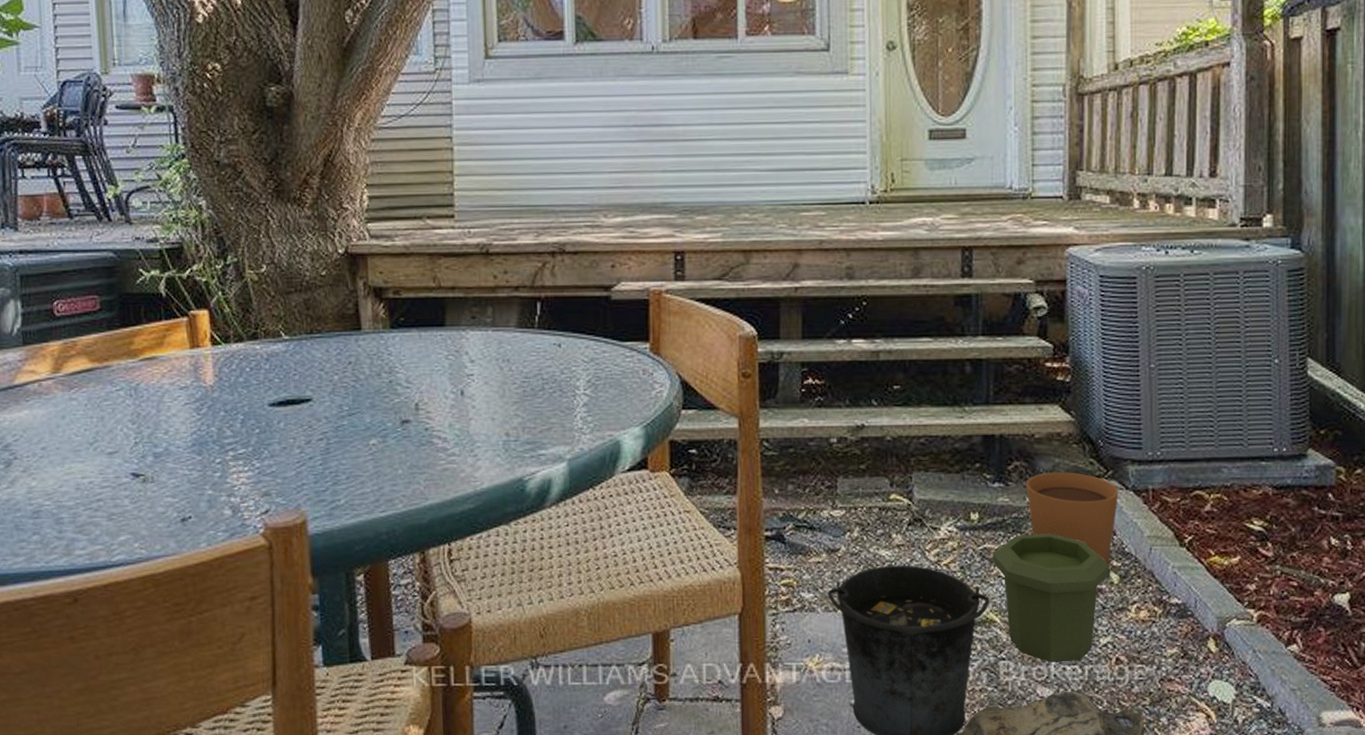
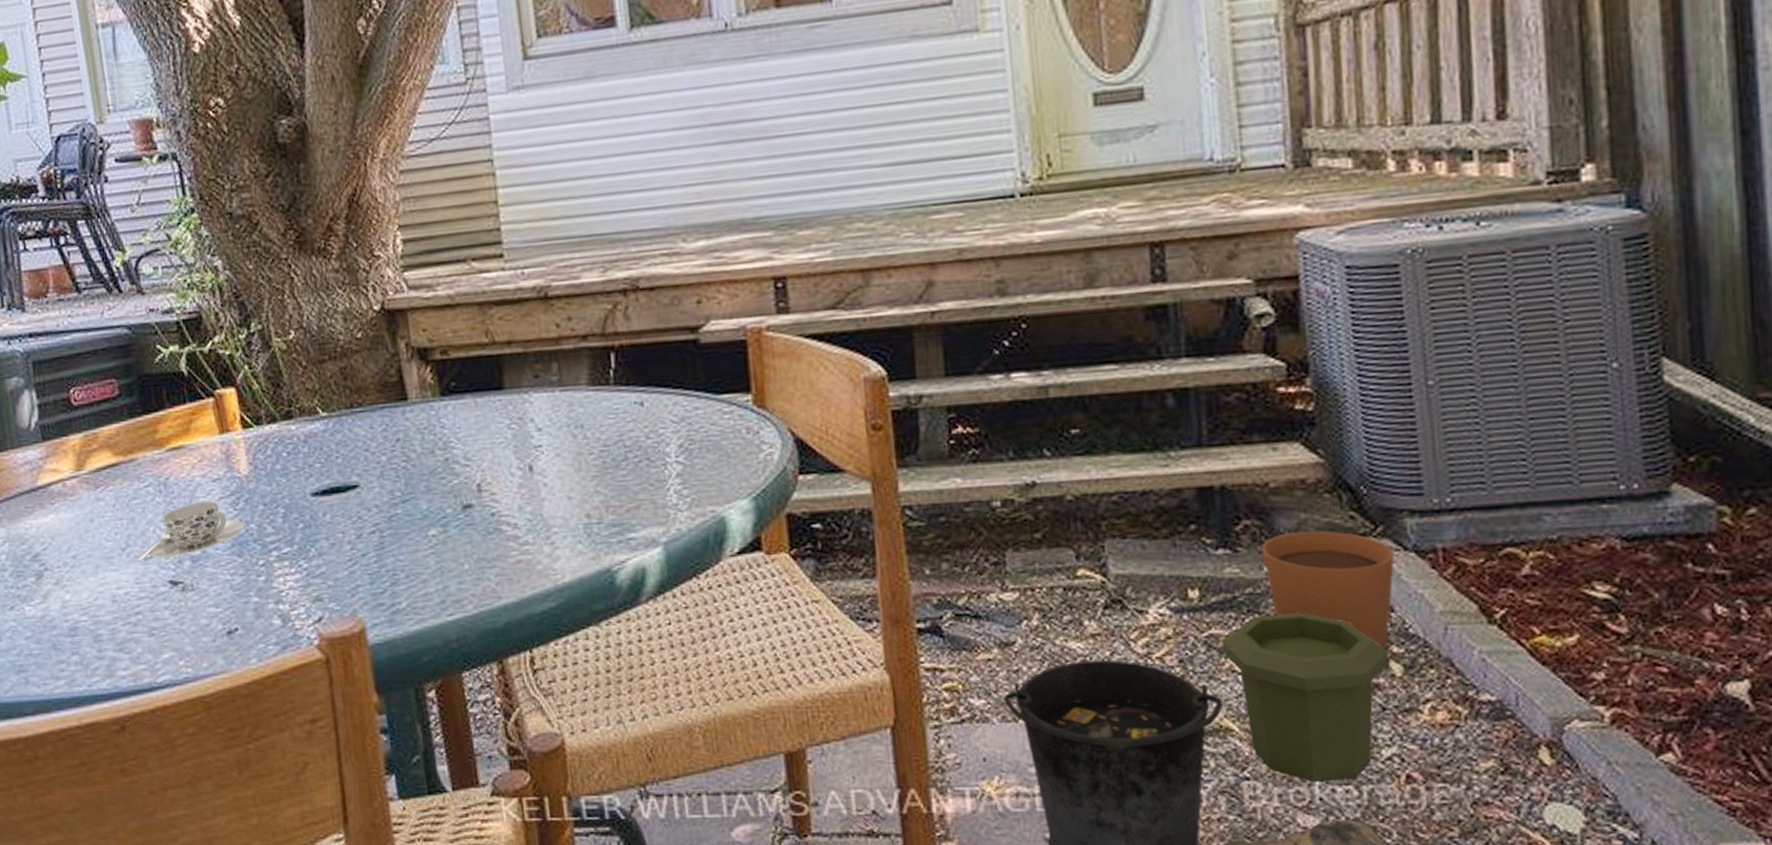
teacup: none [101,406,206,455] -> present [135,501,245,562]

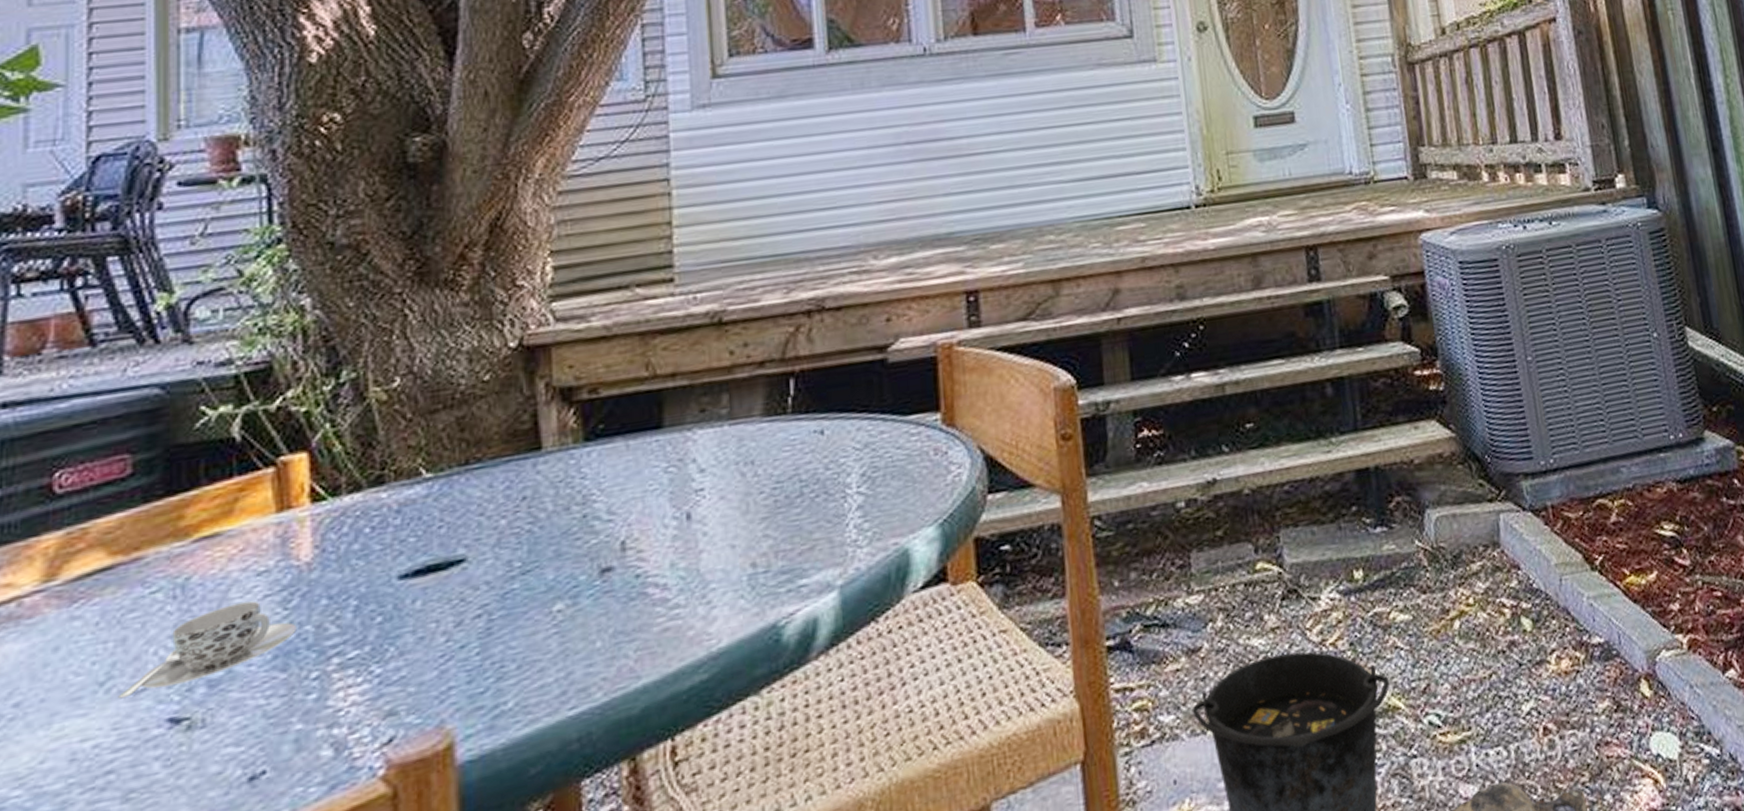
flowerpot: present [1222,613,1389,782] -> none [1385,580,1520,750]
planter: present [1261,530,1395,663] -> none [1411,499,1520,619]

